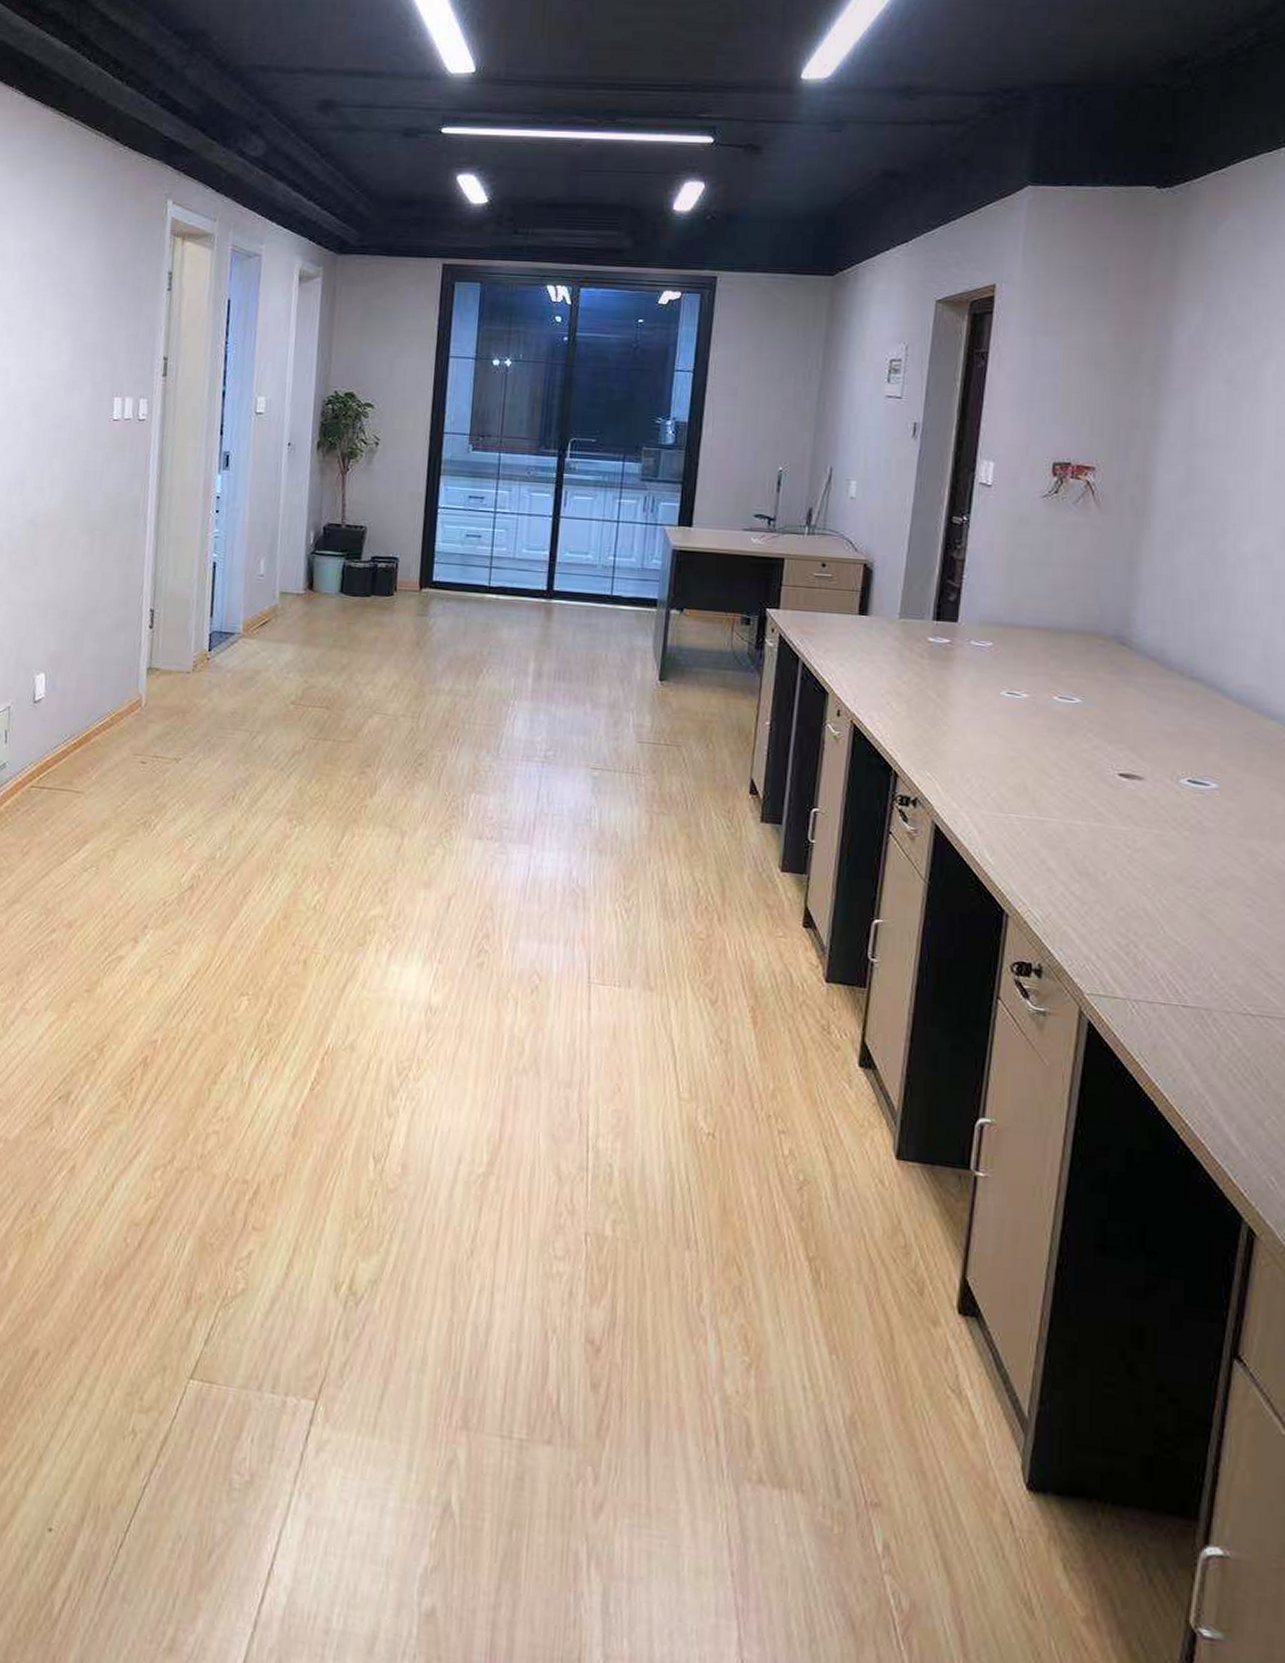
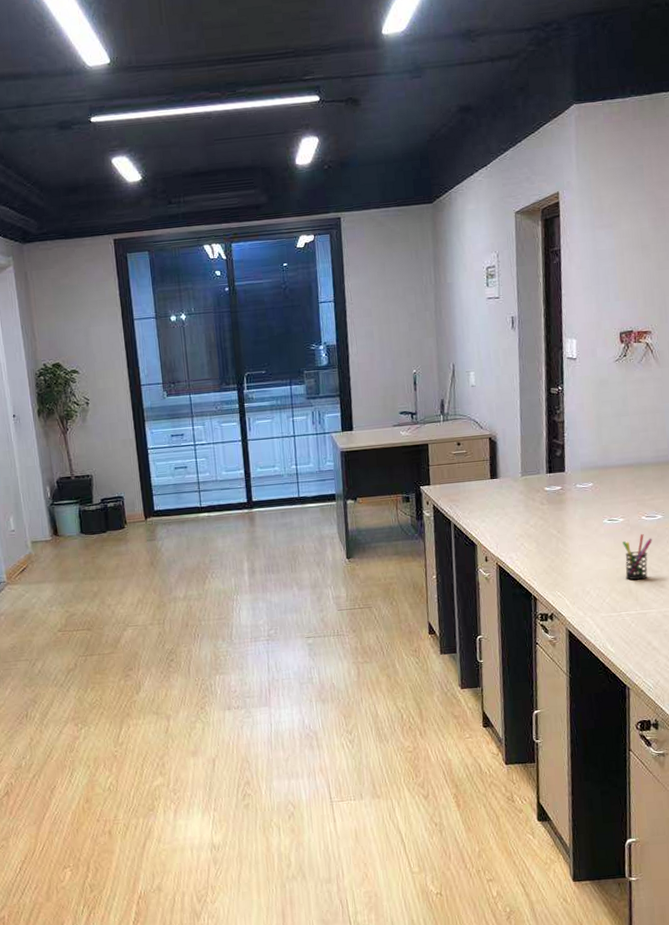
pen holder: none [1021,717,1064,777] -> present [622,533,652,581]

